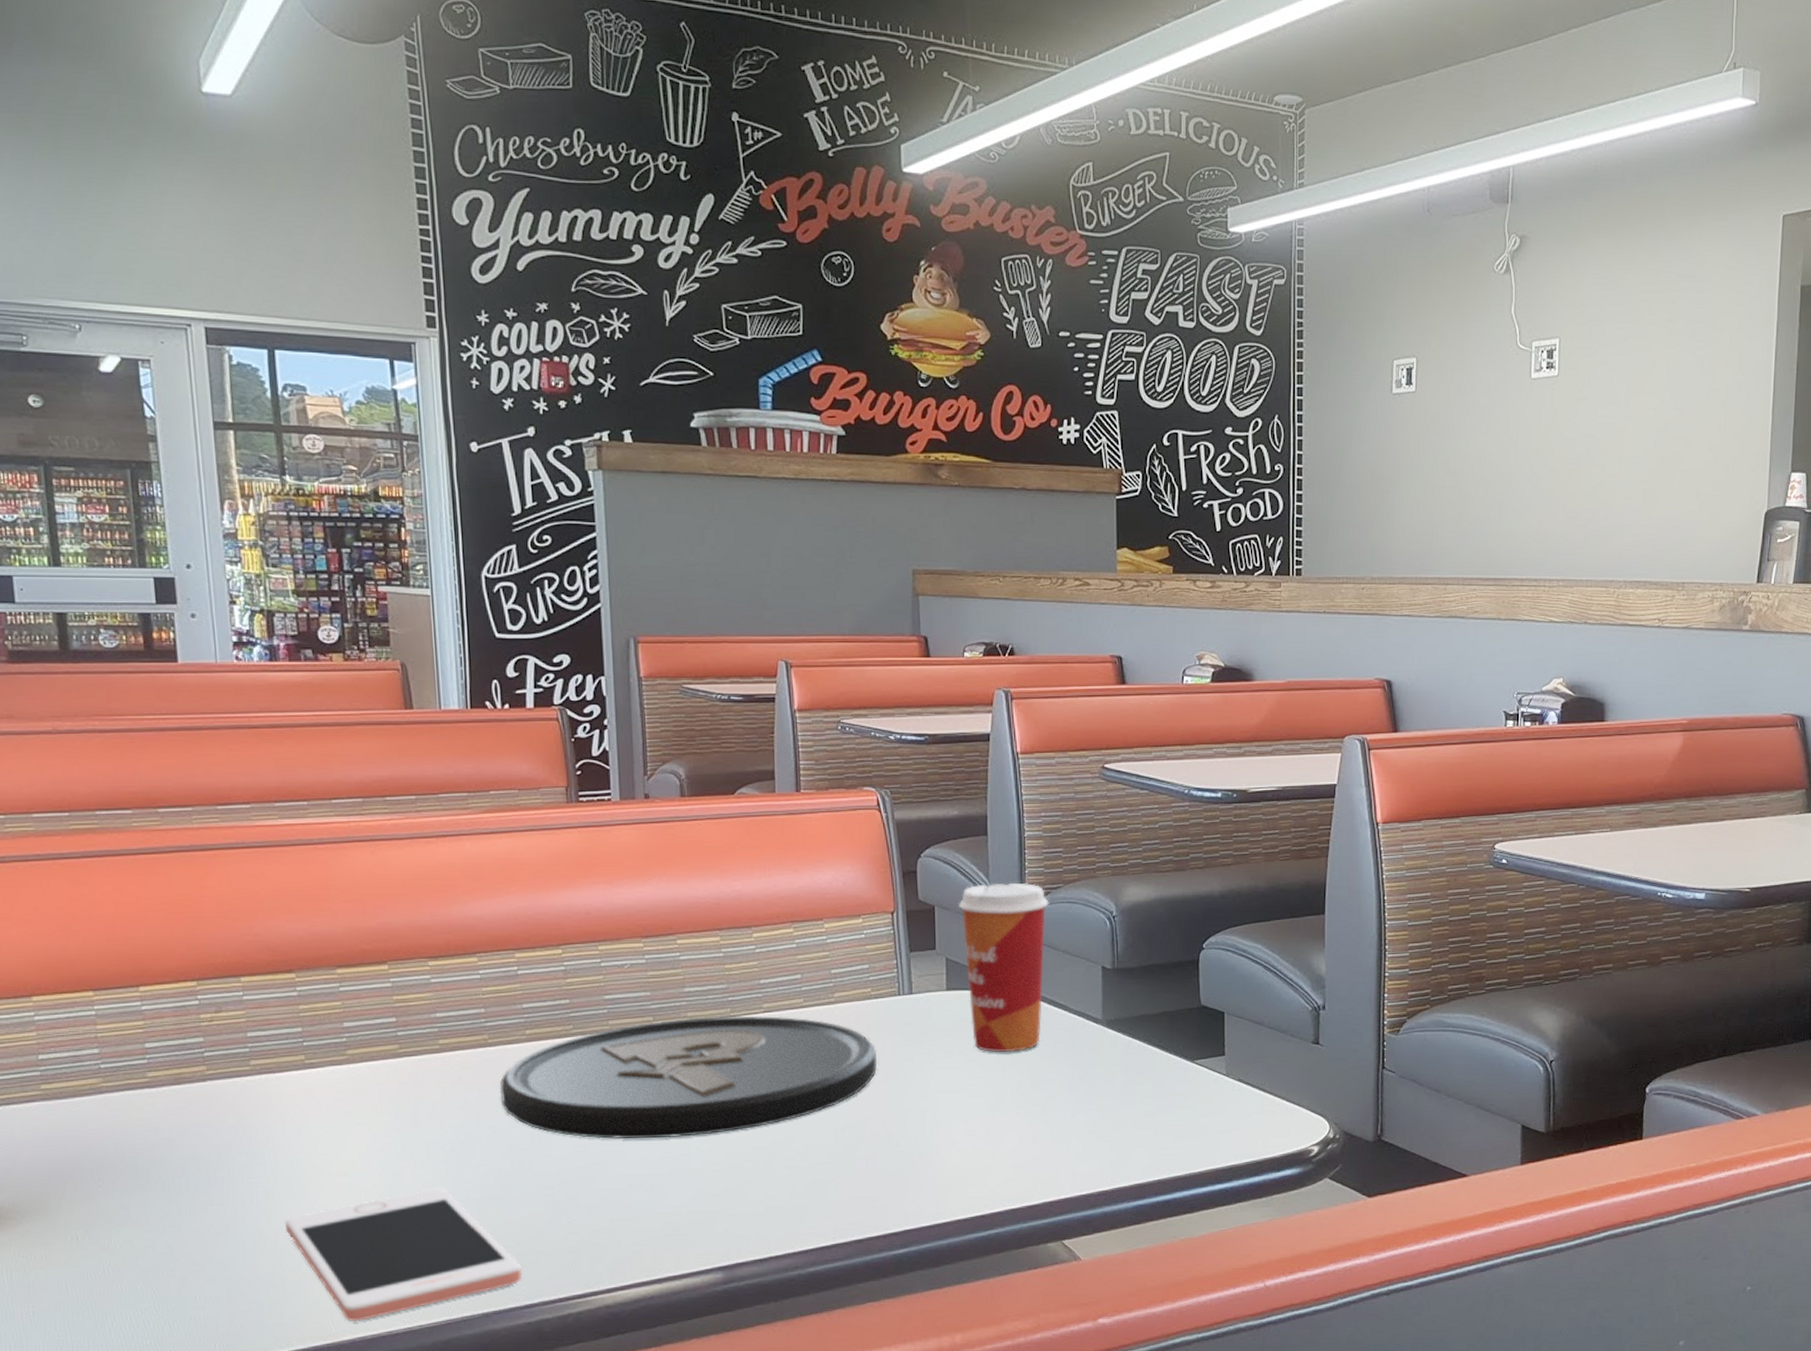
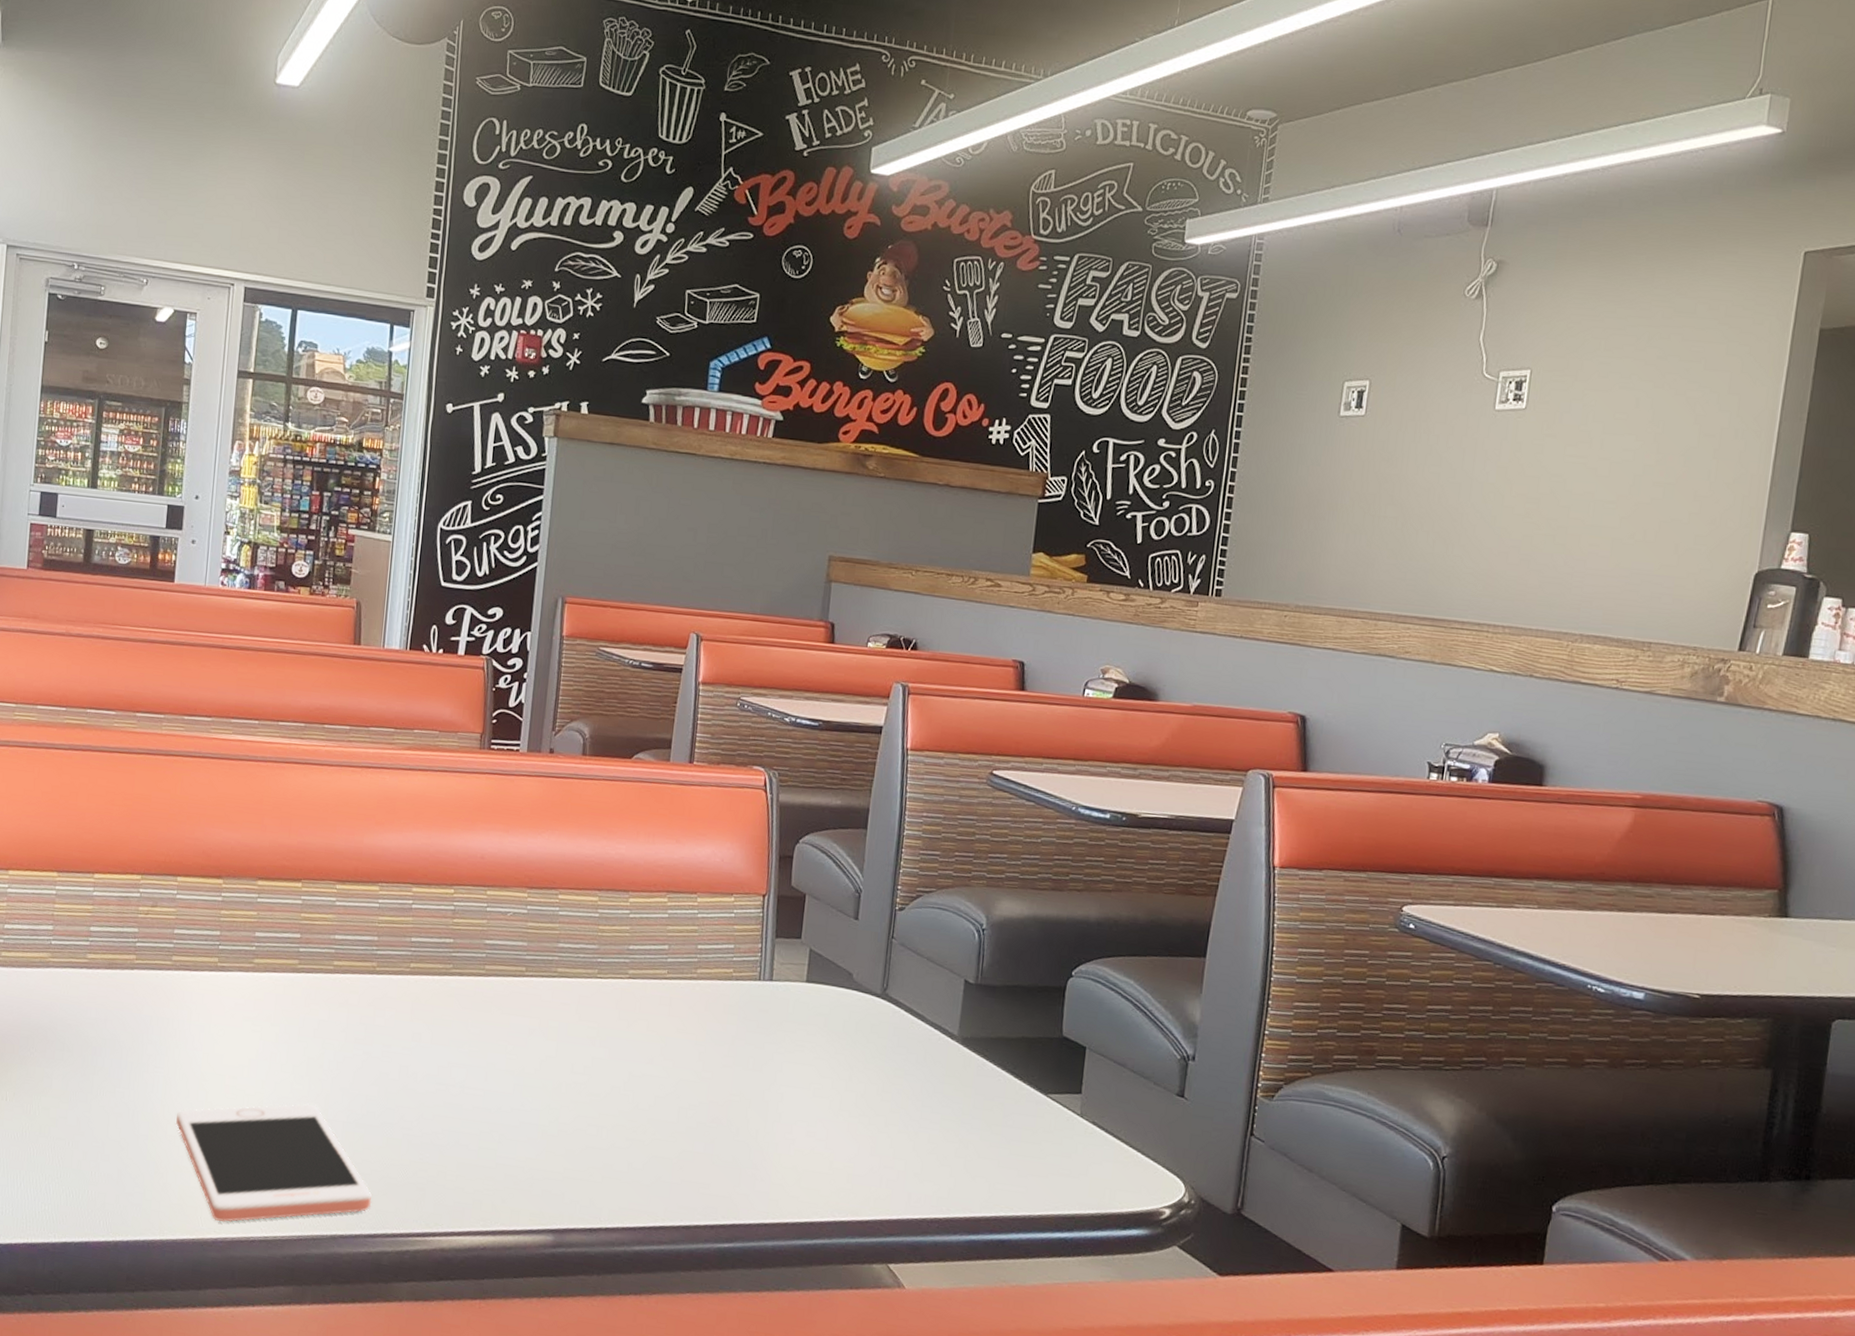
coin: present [499,1016,877,1139] -> none [379,972,730,1094]
paper cup: present [959,882,1049,1053] -> none [825,878,920,1057]

